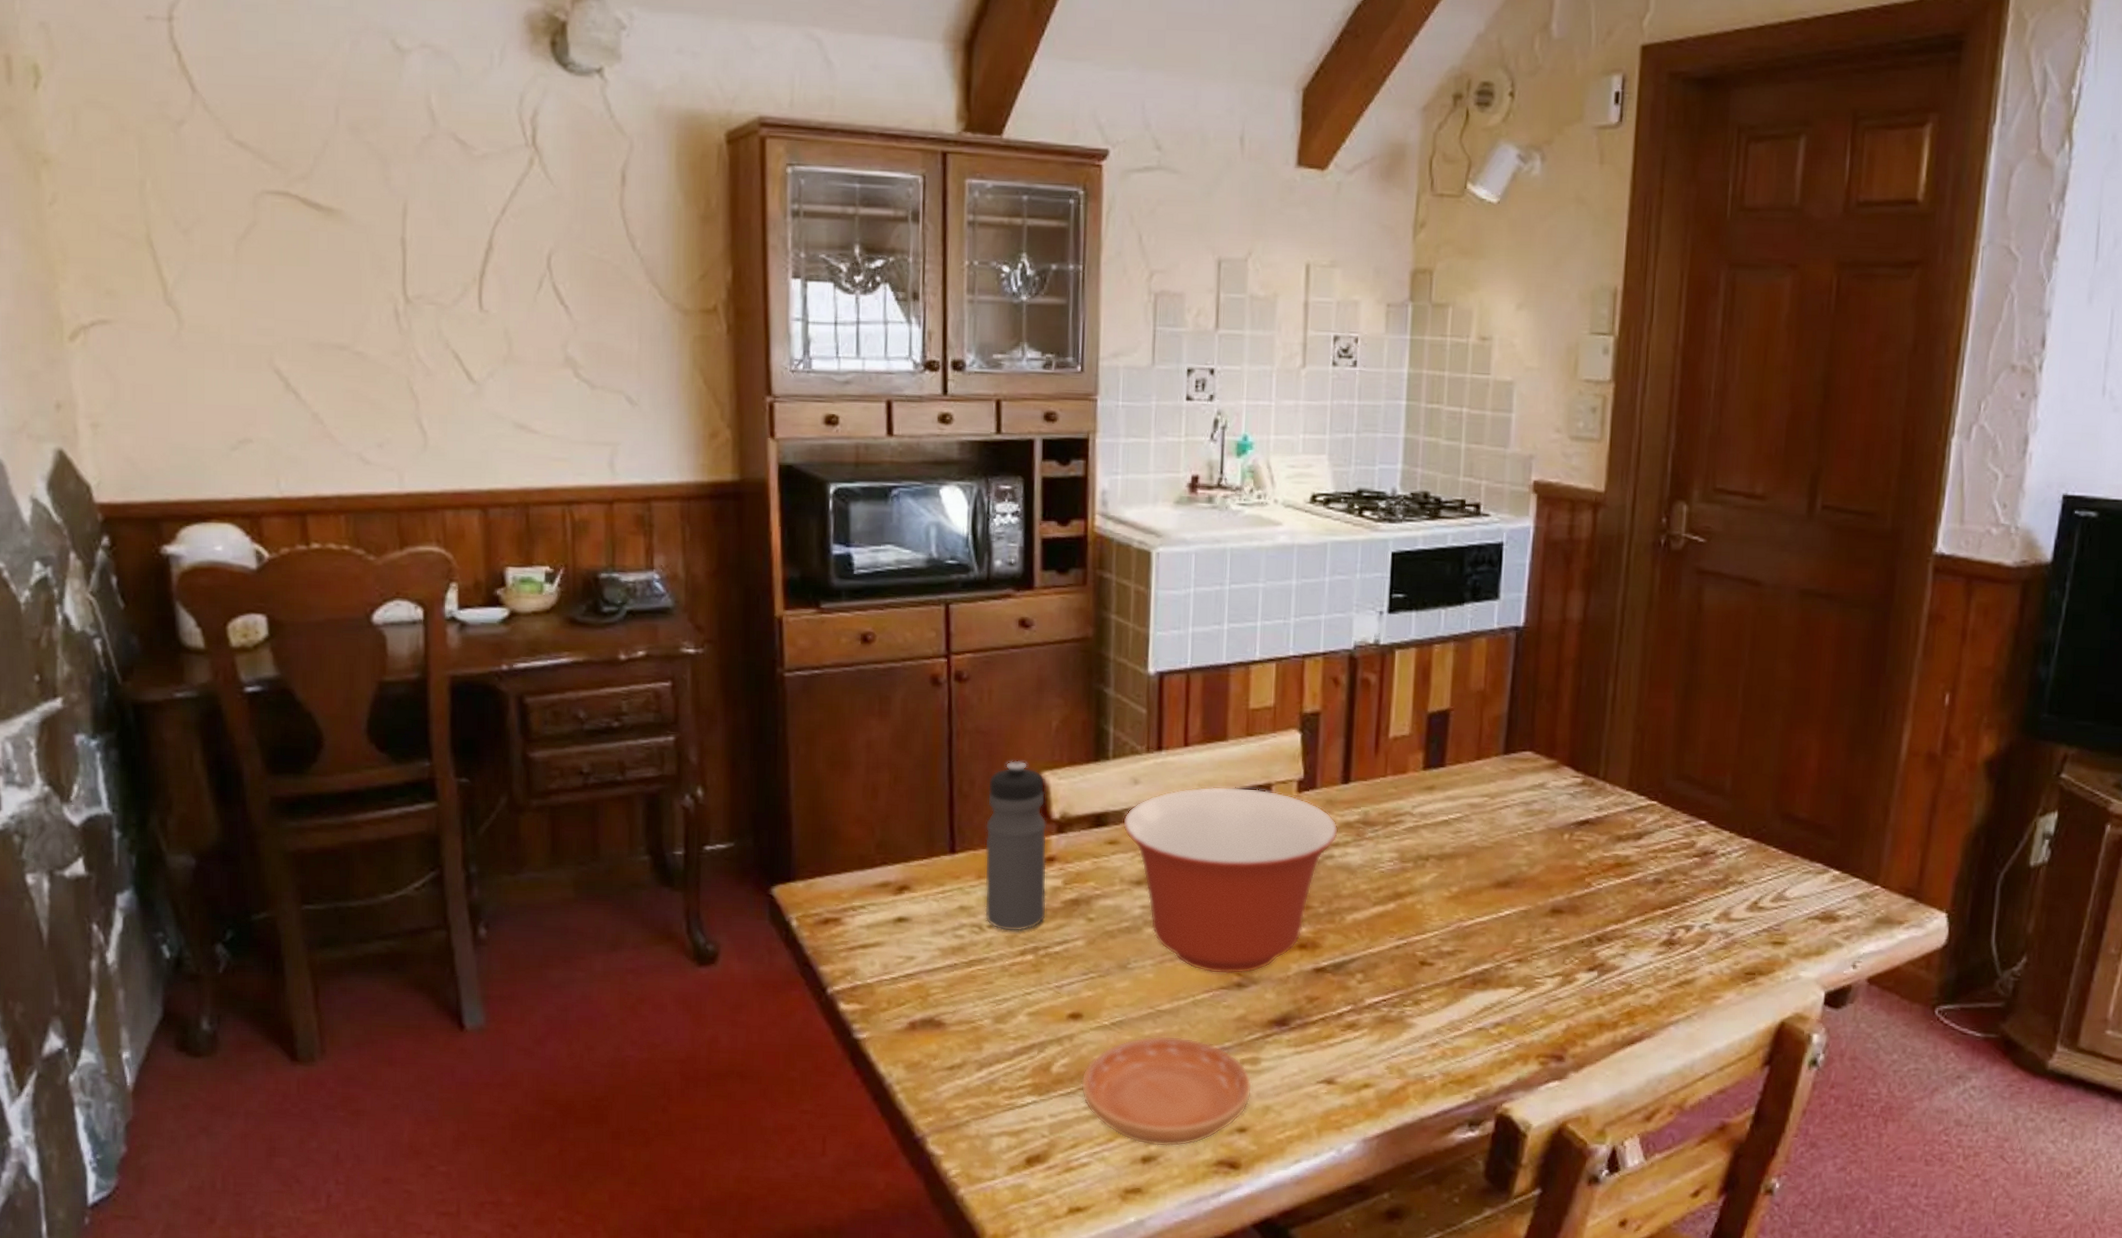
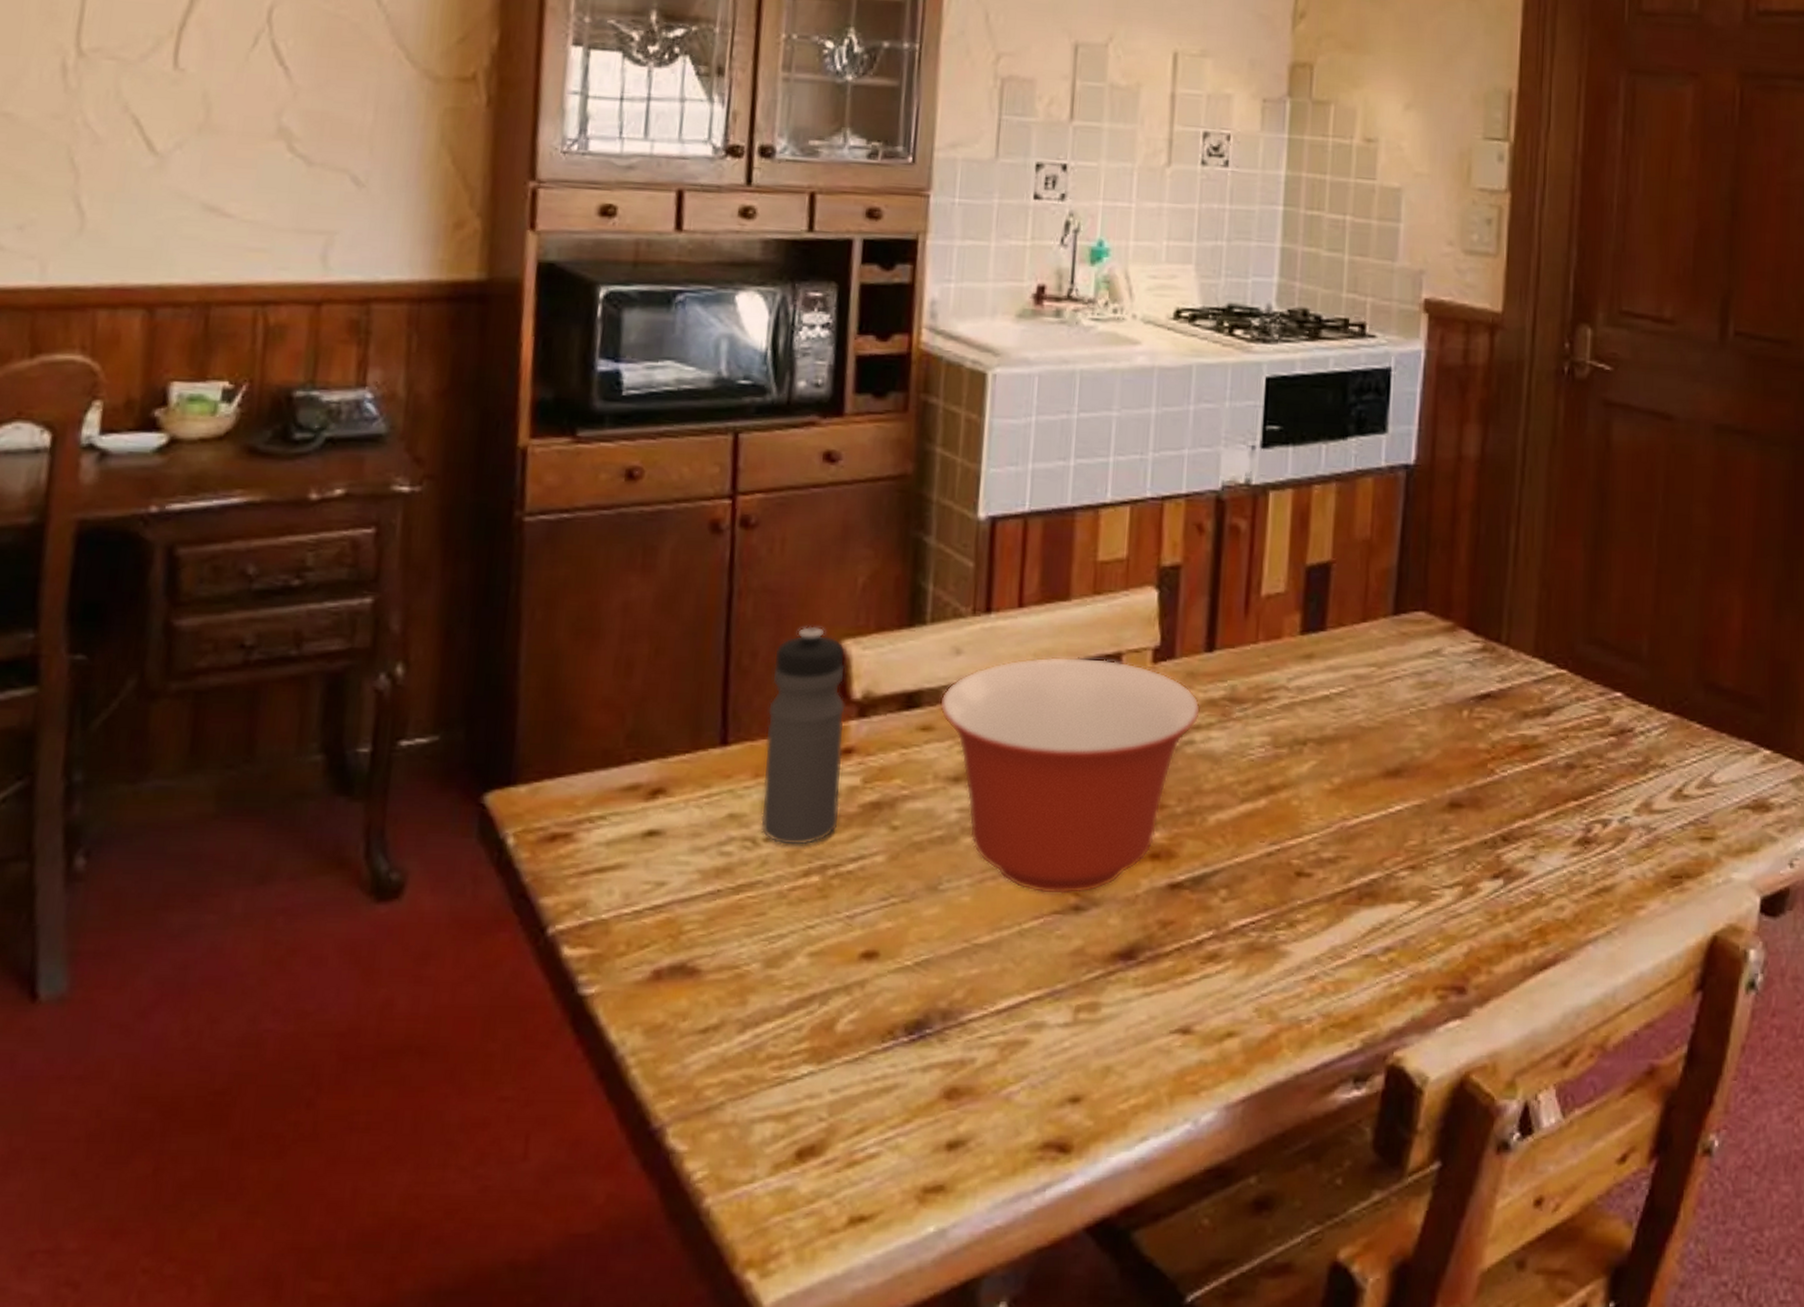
saucer: present [1081,1035,1252,1147] -> none [872,977,1089,1126]

